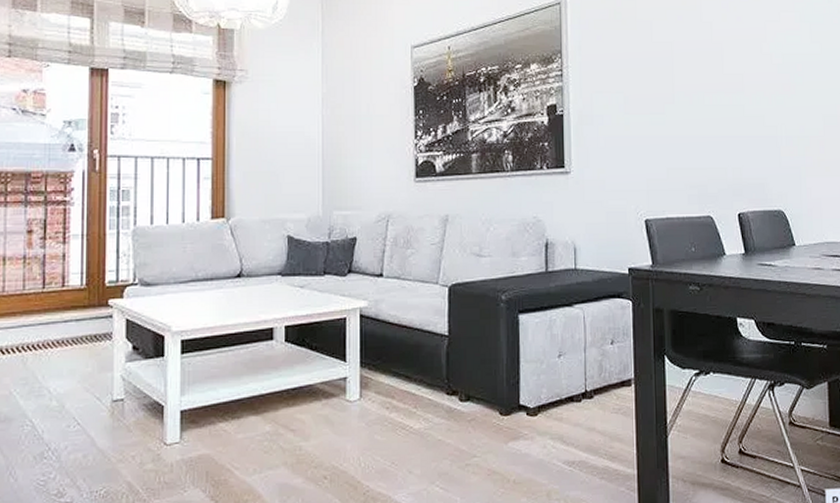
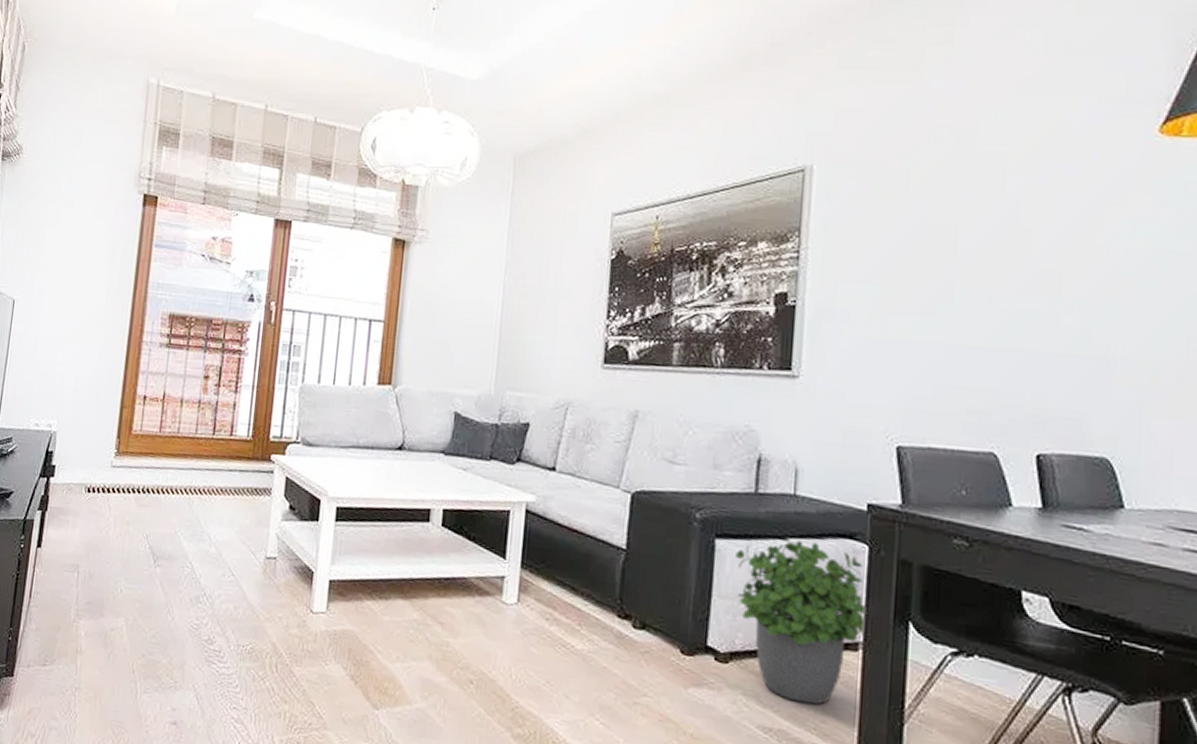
potted plant: none [535,305,636,436] -> present [736,540,868,705]

